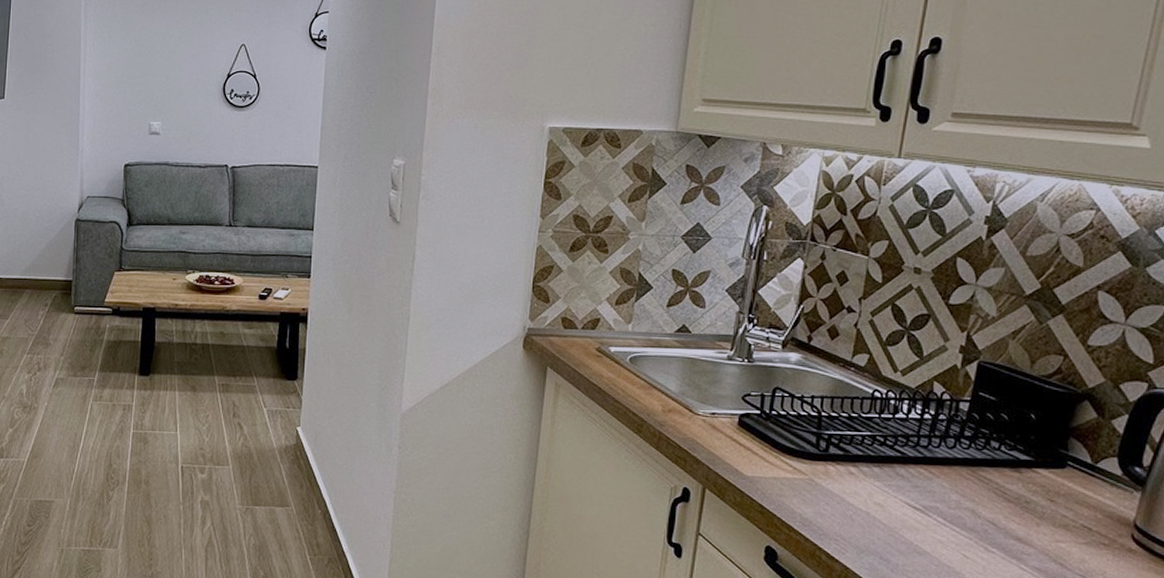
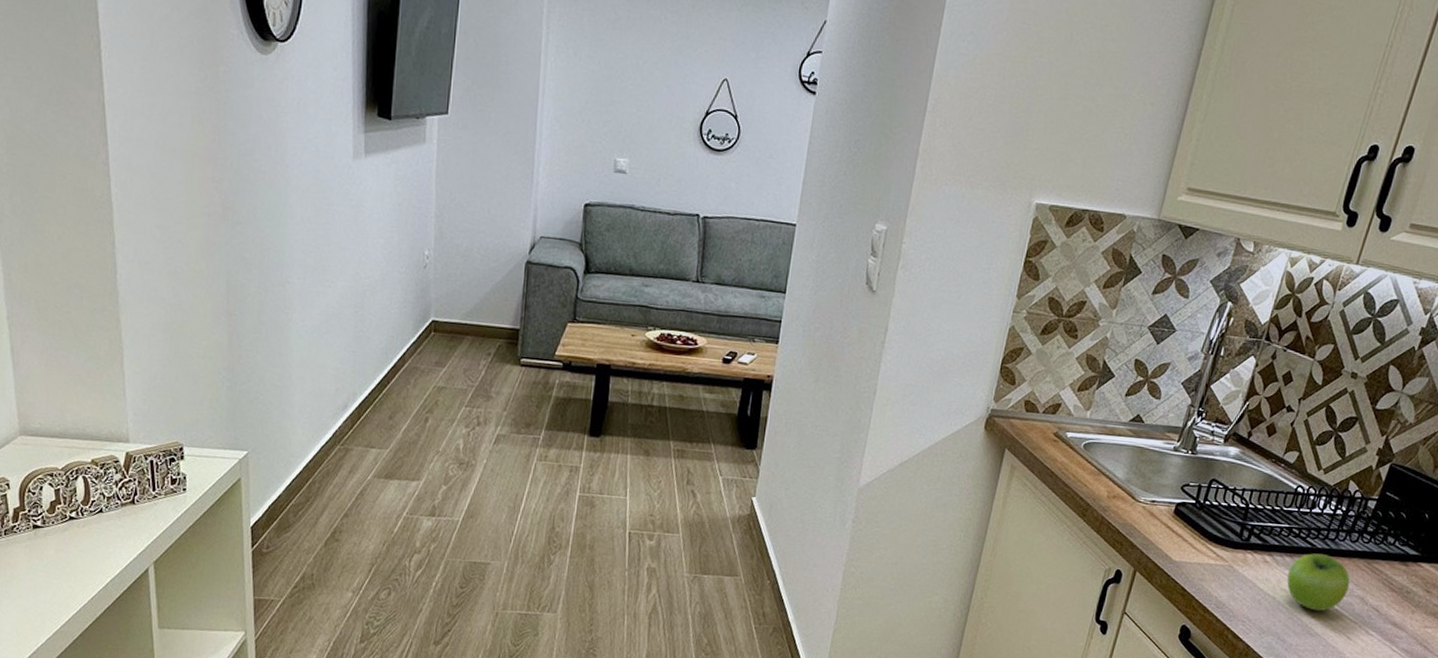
fruit: none [879,462,955,527] -> present [1287,553,1350,612]

